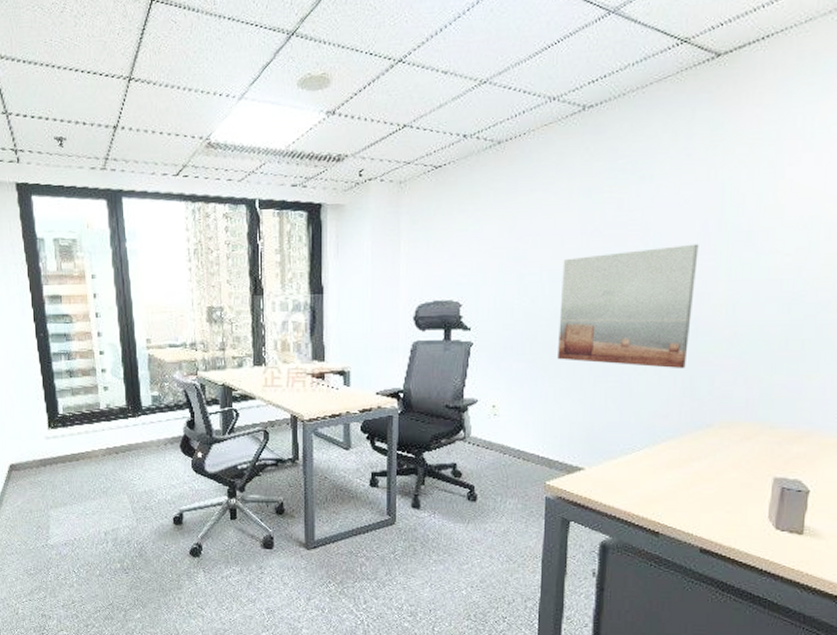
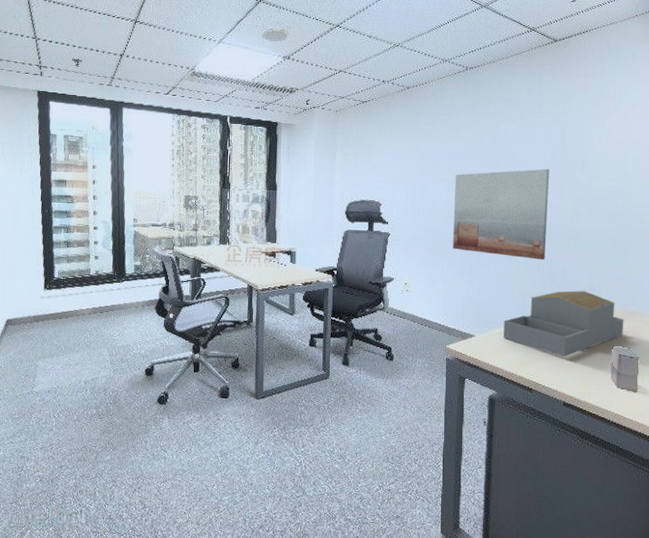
architectural model: none [623,407,793,493] -> present [504,290,624,358]

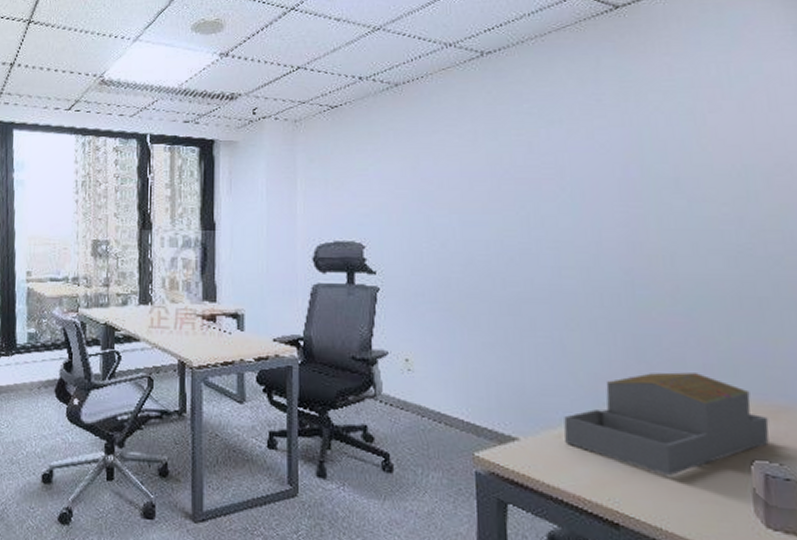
wall art: present [453,169,550,260] -> none [473,190,625,325]

